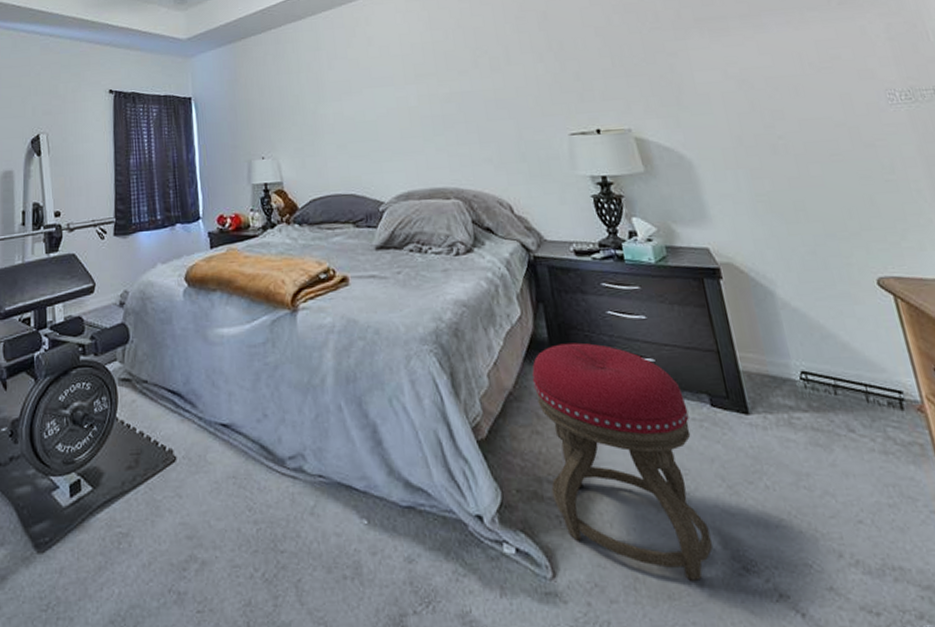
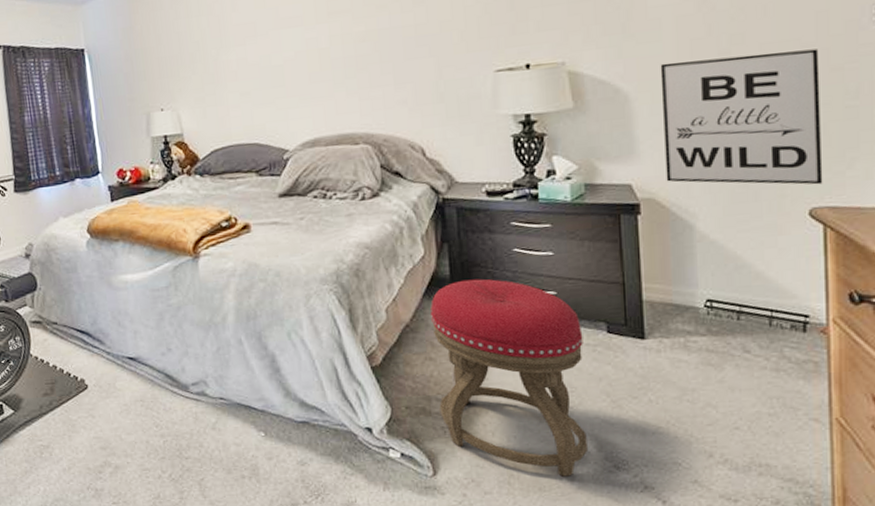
wall art: none [715,127,883,255] -> present [660,49,823,185]

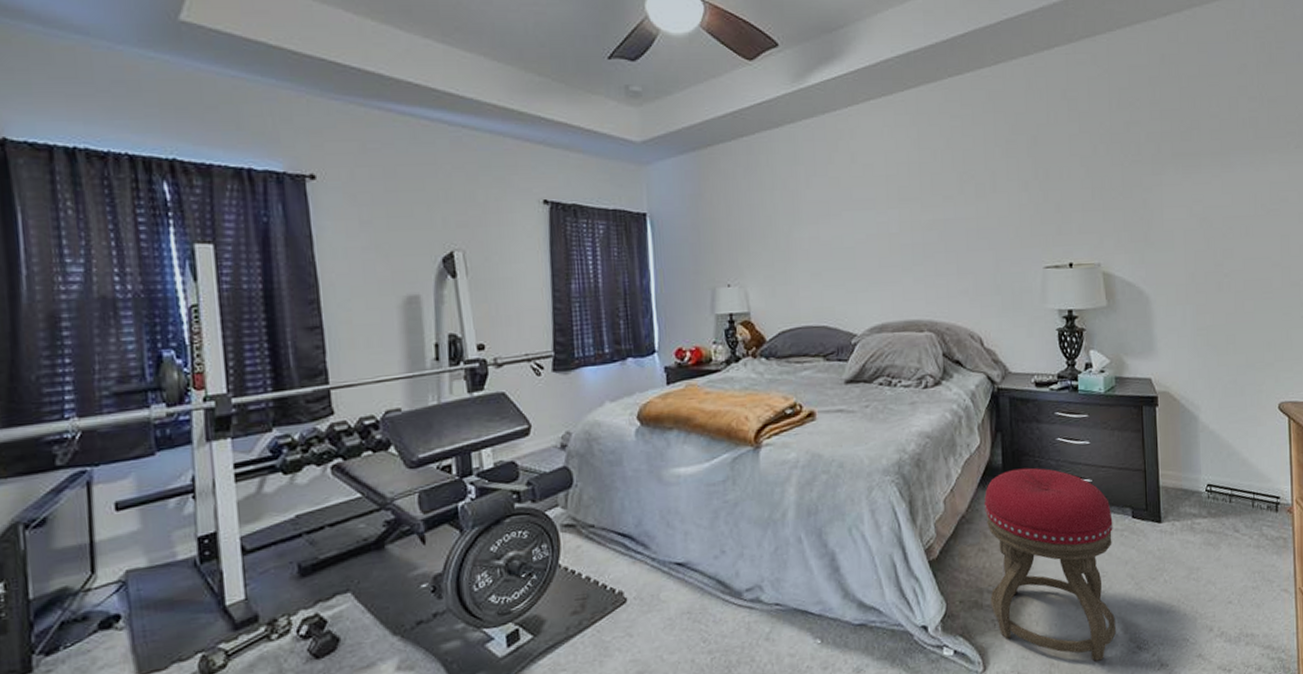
wall art: present [660,49,823,185] -> none [1173,267,1288,383]

